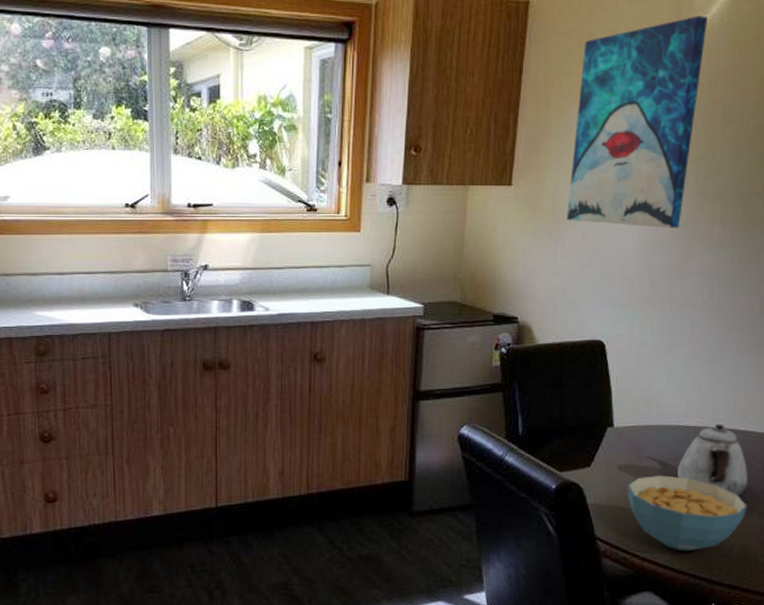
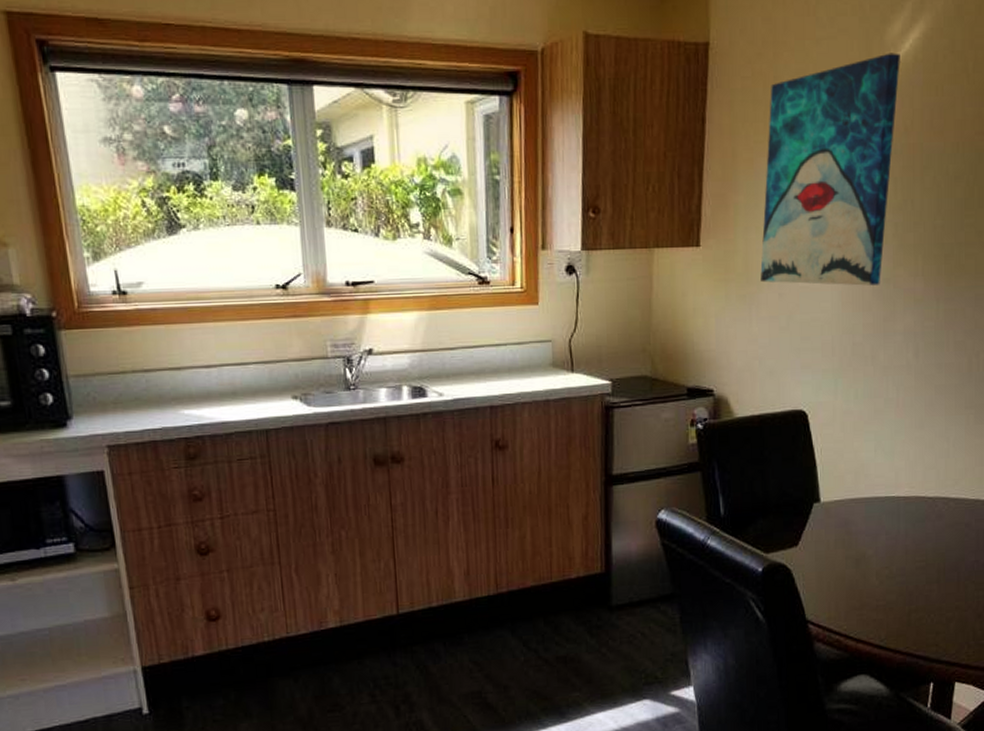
cereal bowl: present [627,475,747,552] -> none [838,550,962,630]
teapot: present [677,424,748,495] -> none [889,492,962,567]

